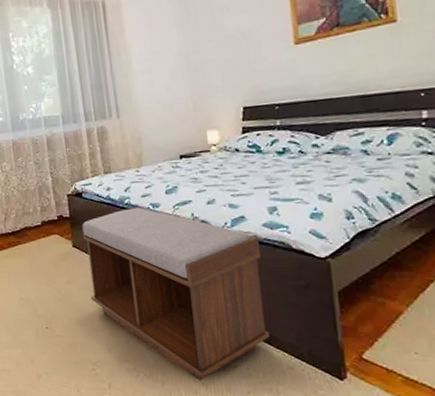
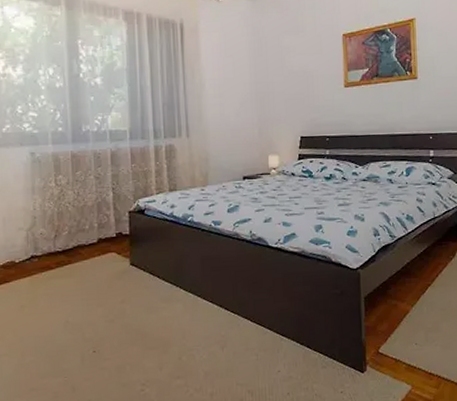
bench: present [82,208,270,381] -> none [142,225,309,389]

